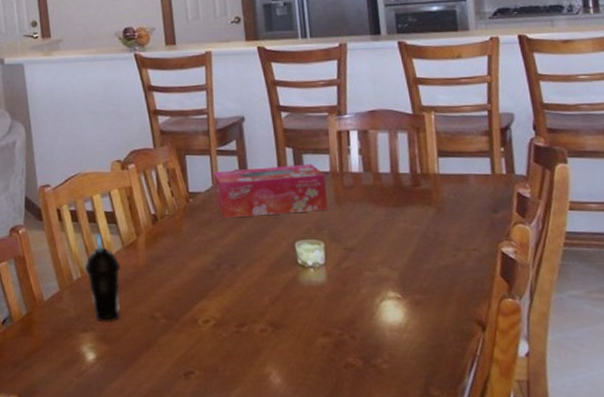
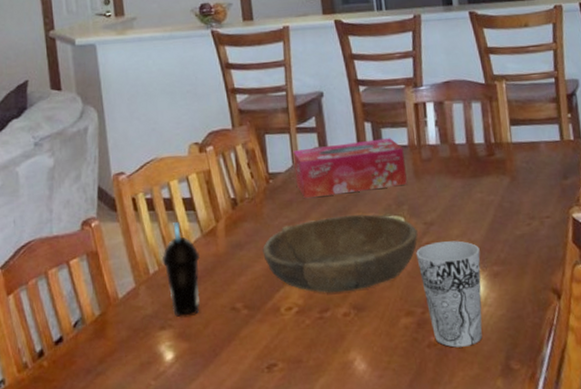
bowl: none [181,236,338,310] -> present [263,214,418,293]
cup: none [335,267,402,370] -> present [416,240,483,348]

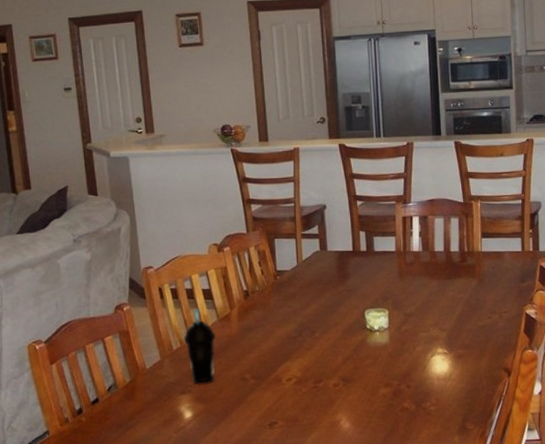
bowl: present [263,214,418,293] -> none [269,306,399,368]
tissue box: present [293,138,407,199] -> none [298,245,392,293]
cup: present [416,240,483,348] -> none [396,329,449,412]

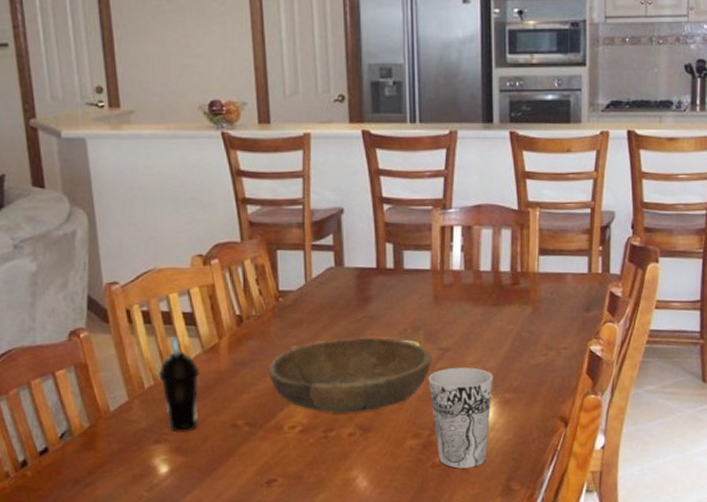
bowl: none [269,306,399,368] -> present [268,337,432,414]
cup: none [396,329,449,412] -> present [428,367,493,469]

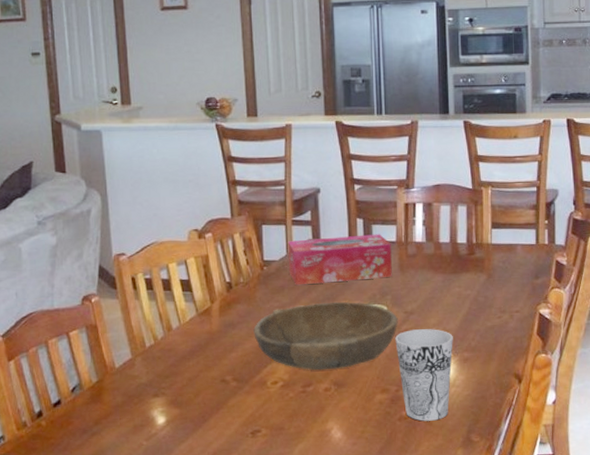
cup: present [158,336,201,433] -> none [158,300,195,387]
tissue box: none [306,261,426,319] -> present [288,234,392,286]

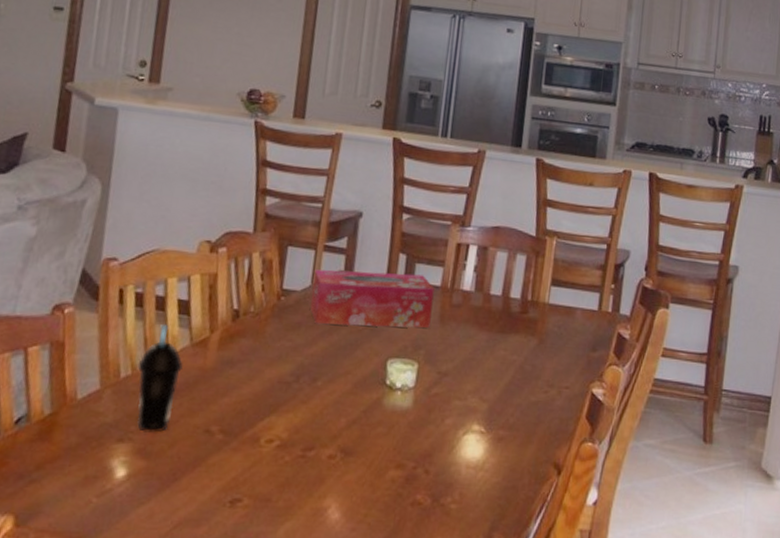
cup: none [158,300,195,387] -> present [137,323,184,433]
bowl: present [253,301,398,371] -> none [255,348,429,433]
cup: present [395,329,453,421] -> none [420,394,490,511]

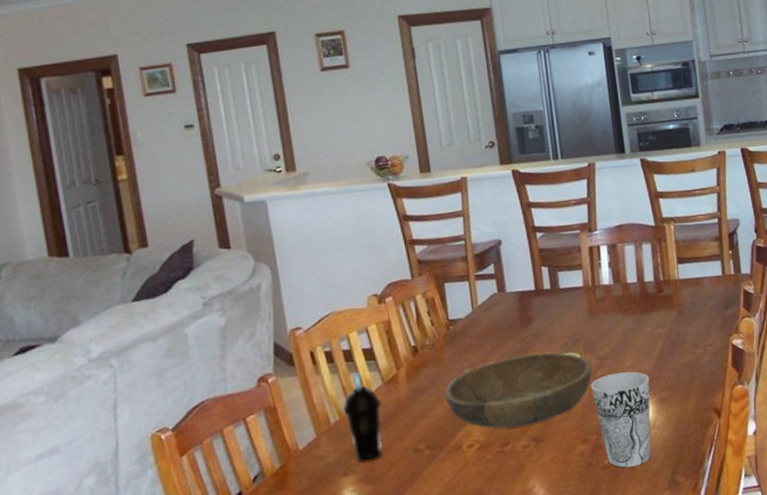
bowl: none [255,348,429,433] -> present [444,352,593,429]
tissue box: present [310,269,435,329] -> none [472,280,582,342]
cup: none [420,394,490,511] -> present [591,371,651,468]

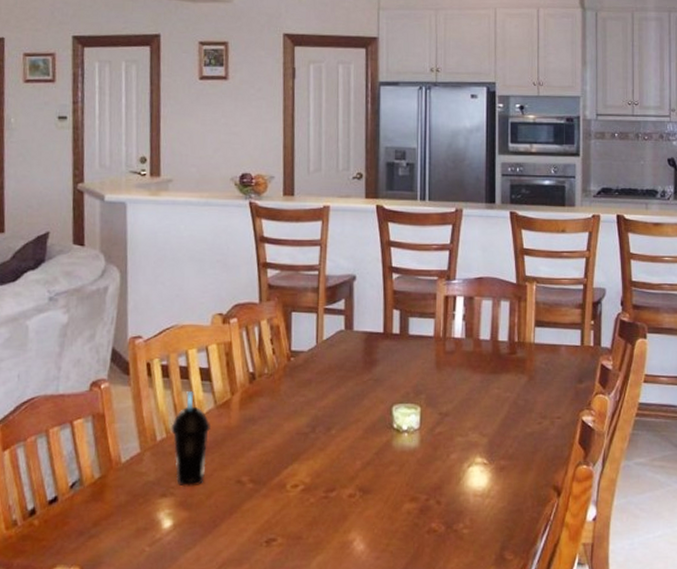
bowl: present [444,352,593,429] -> none [275,399,432,474]
cup: present [591,371,651,468] -> none [428,433,490,535]

